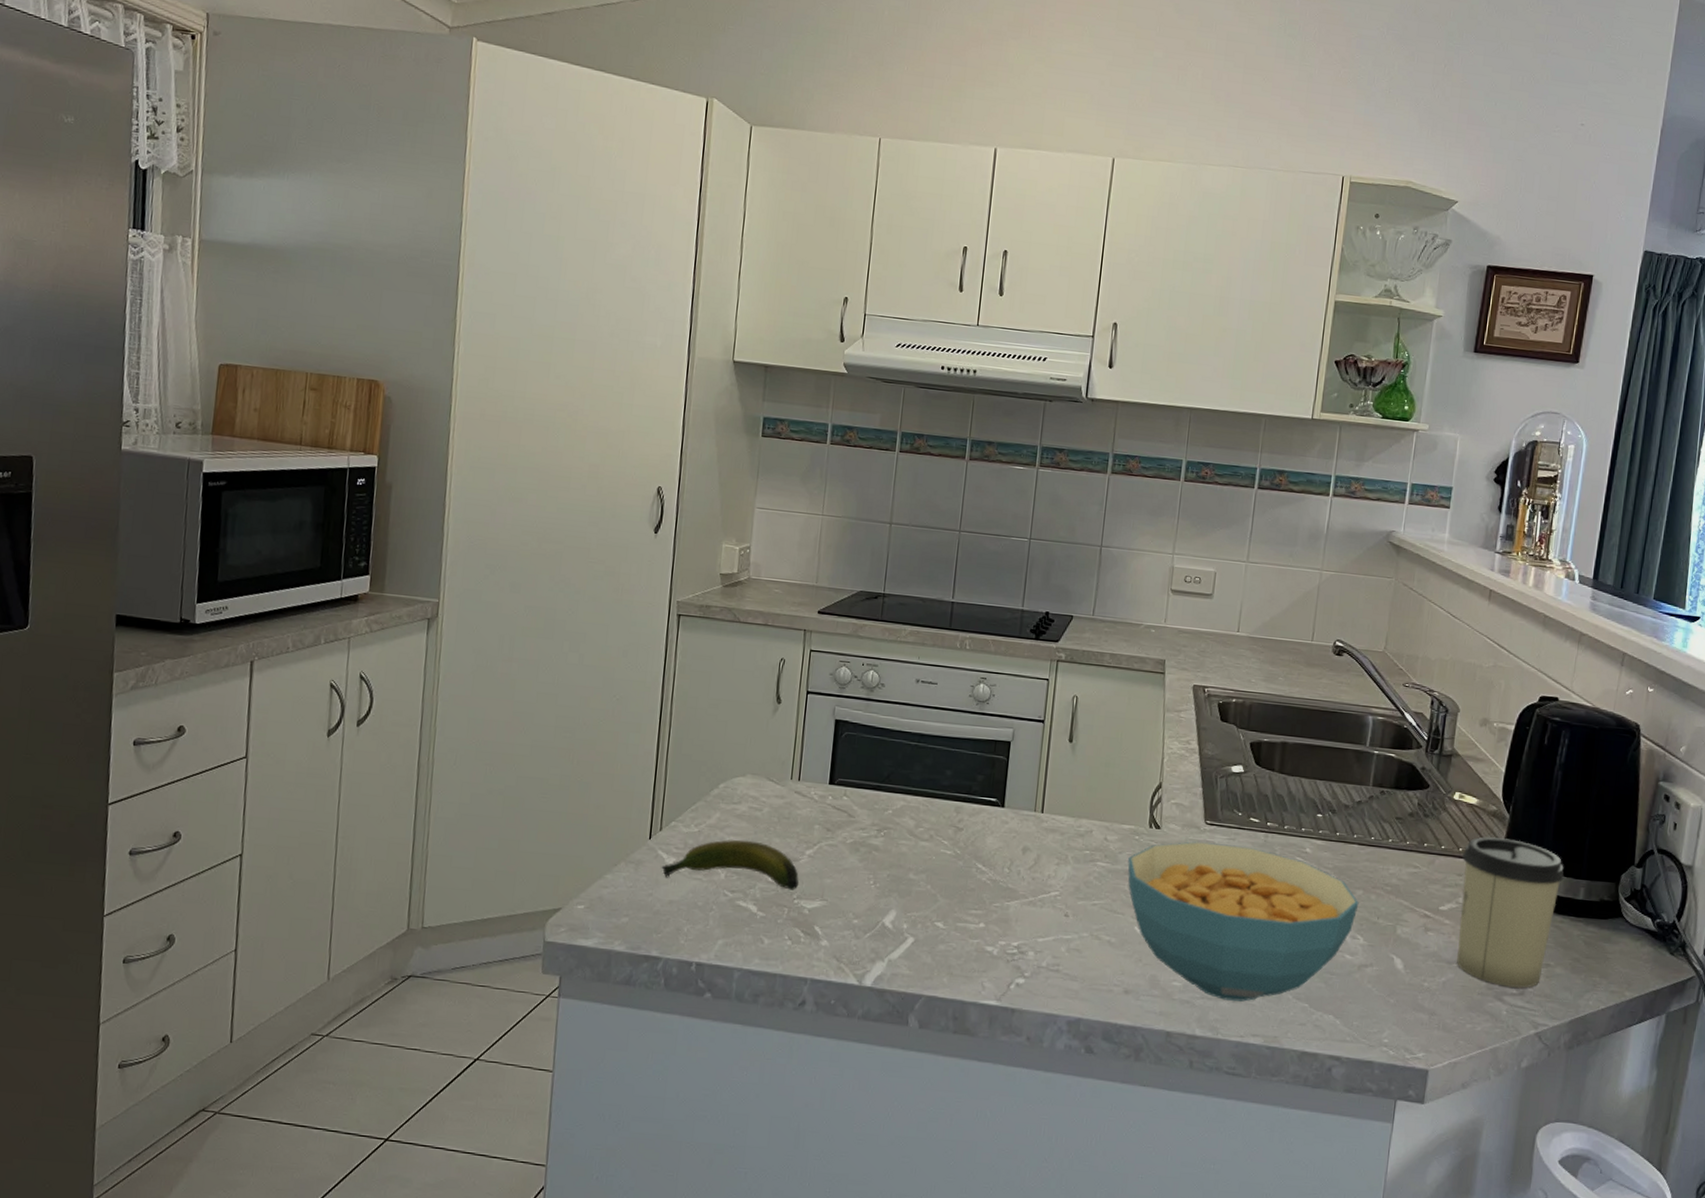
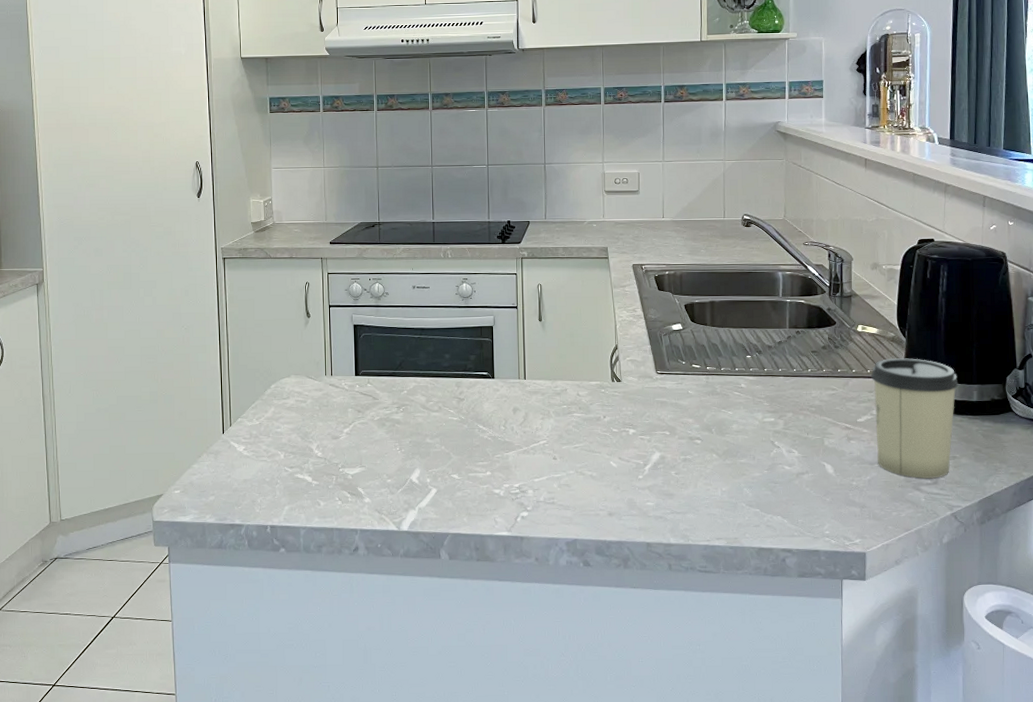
banana: present [661,839,799,890] -> none [234,426,341,462]
cereal bowl: present [1127,841,1359,1002] -> none [598,388,790,514]

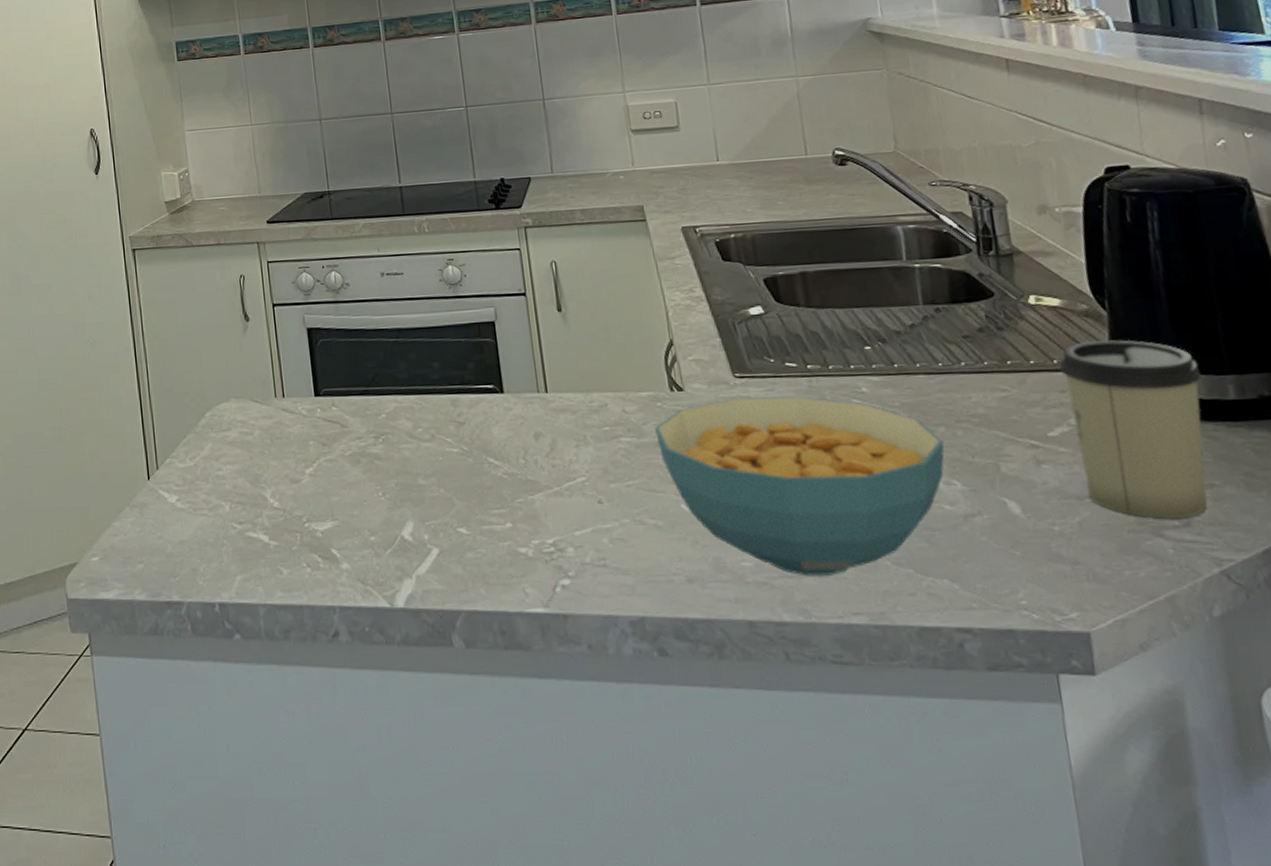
cereal bowl: none [598,388,790,514] -> present [655,396,945,577]

